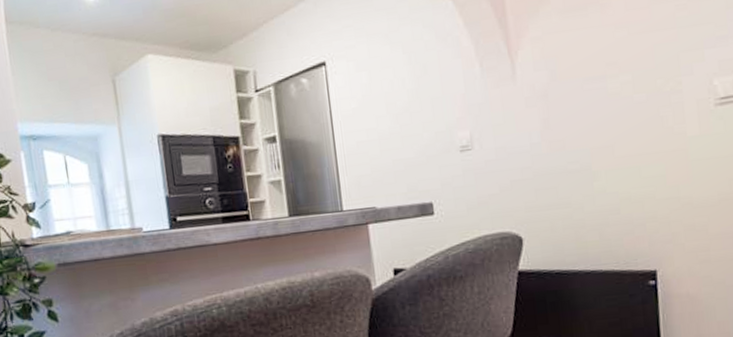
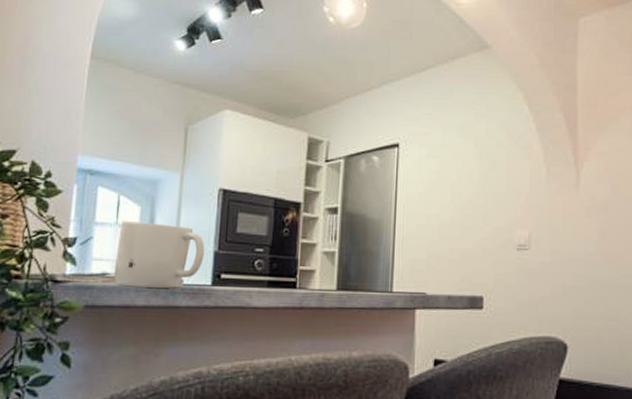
mug: none [72,177,158,242] -> present [114,220,205,289]

